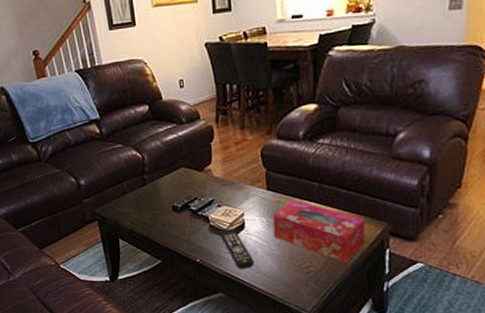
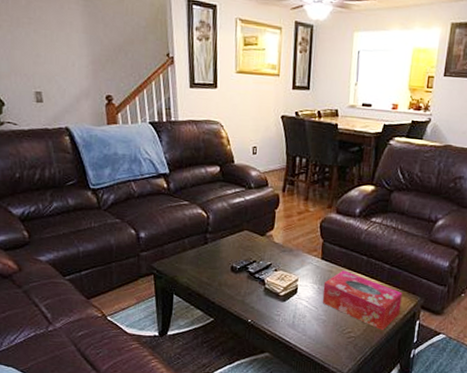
remote control: present [219,228,255,269] -> none [273,292,302,331]

